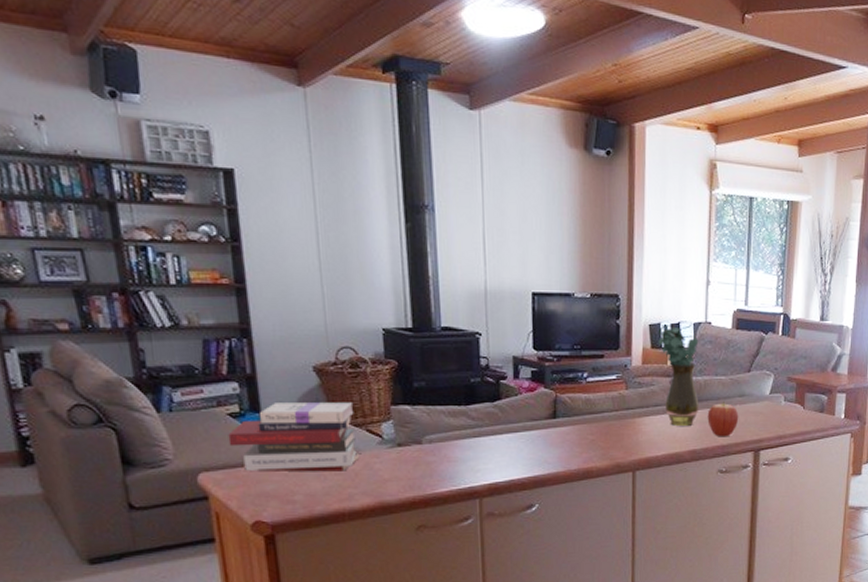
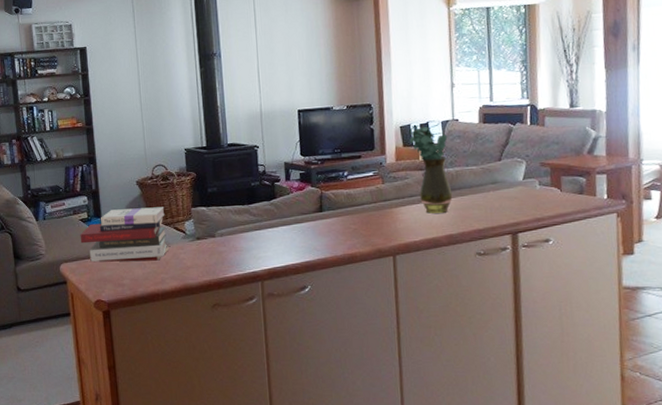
fruit: present [707,400,739,437] -> none [461,188,494,222]

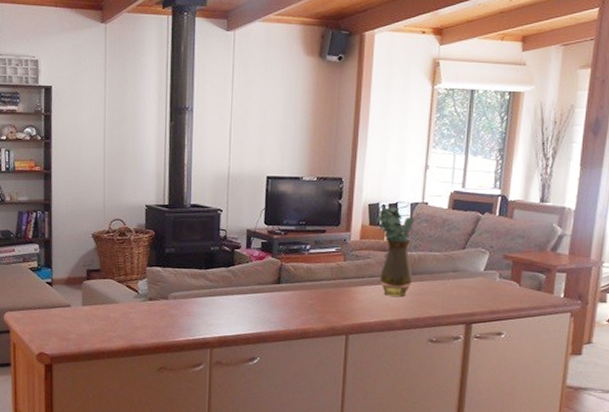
books: present [80,206,170,262] -> none [28,261,120,318]

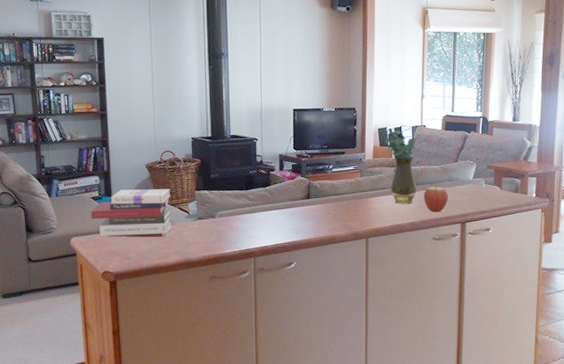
books: none [28,261,120,318] -> present [91,189,174,237]
fruit: none [420,275,452,309] -> present [423,184,449,212]

